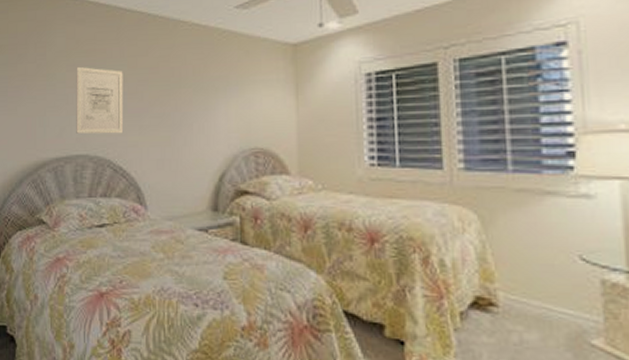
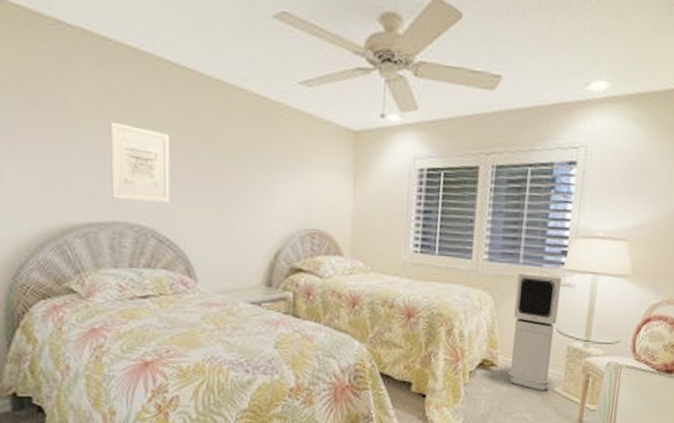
air purifier: none [508,179,583,343] -> present [508,271,562,390]

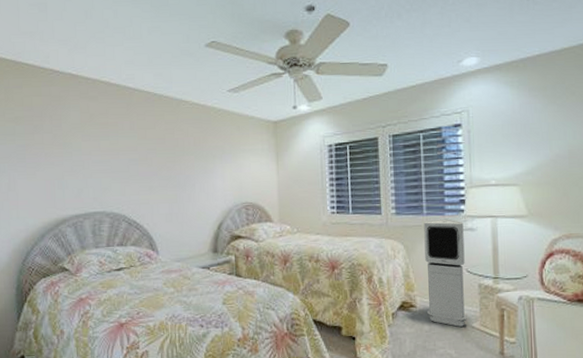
wall art: present [110,121,171,203] -> none [90,136,136,194]

